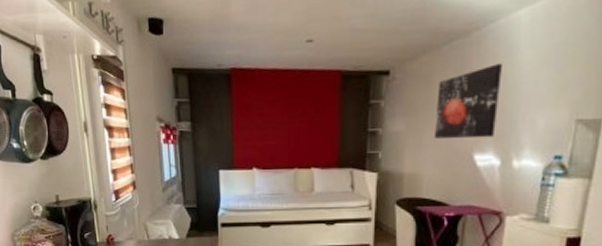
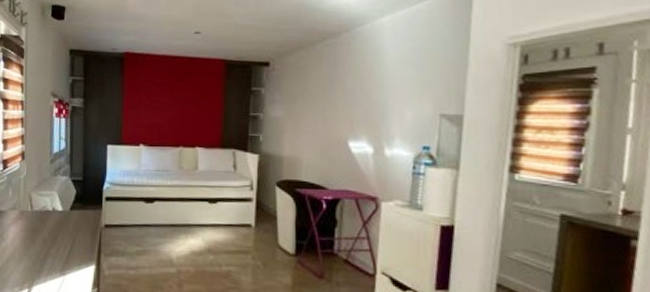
wall art: present [434,63,502,139] -> none [311,61,371,127]

